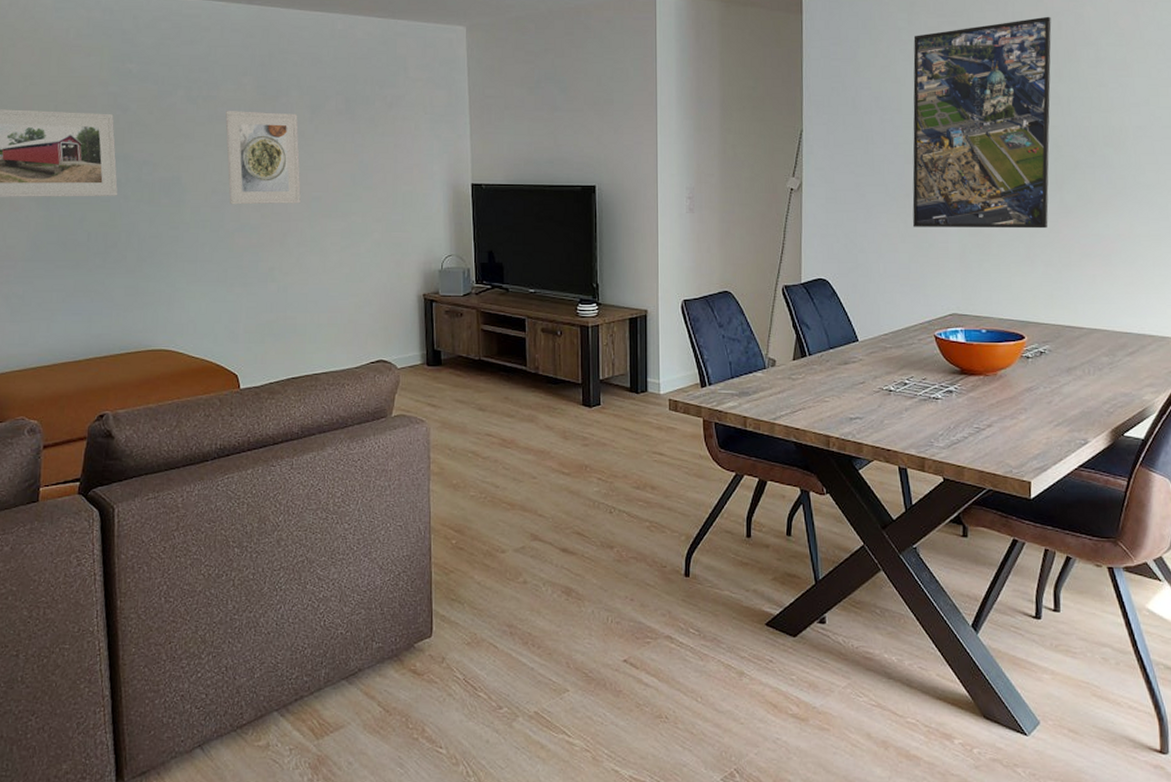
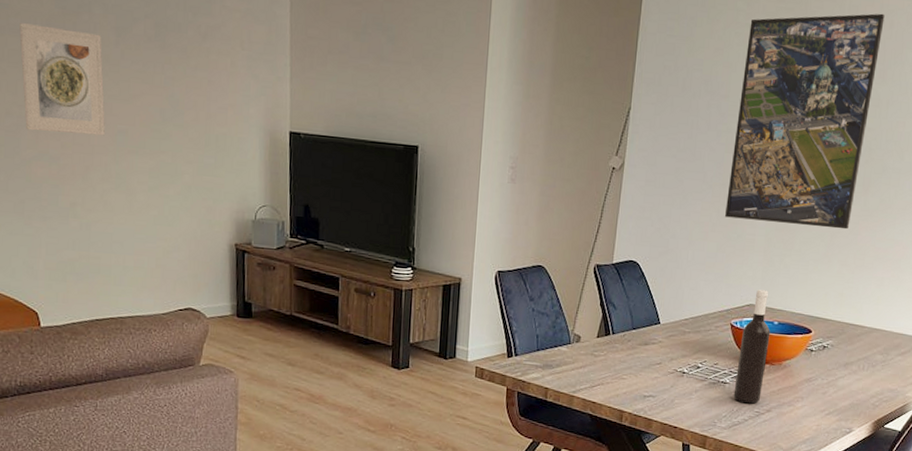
wine bottle: none [947,298,980,419] -> present [733,290,771,404]

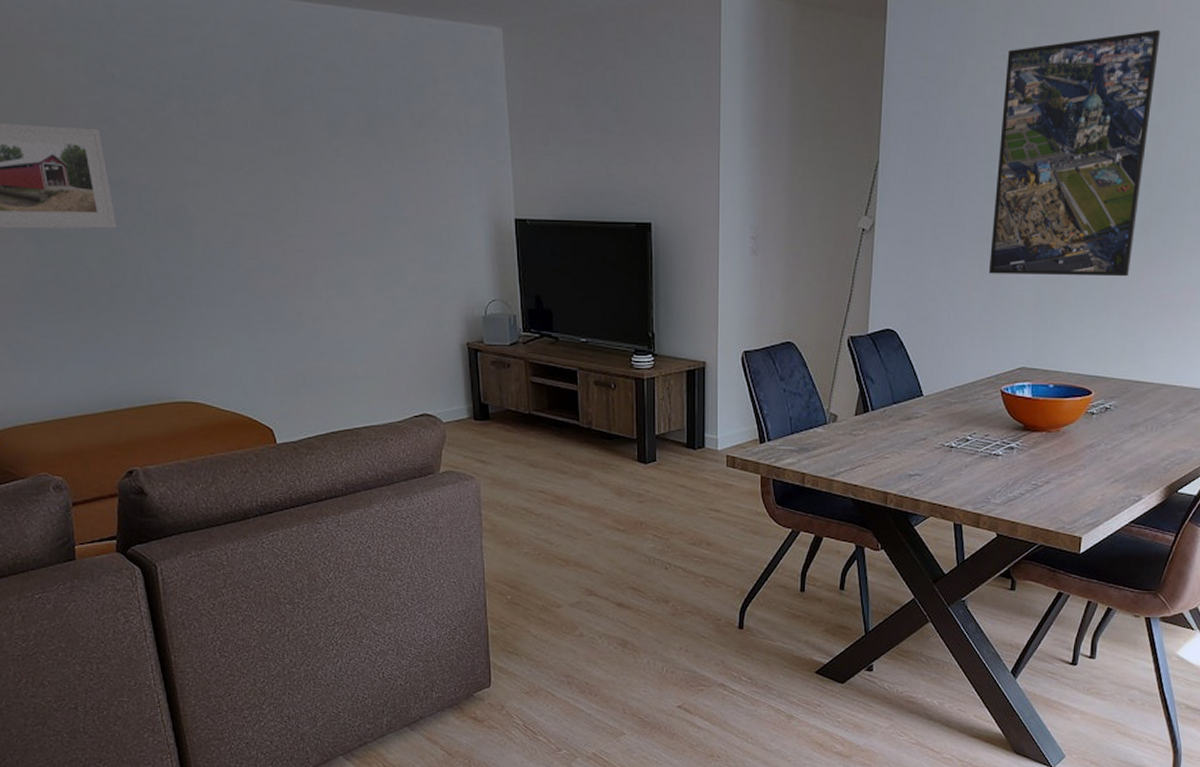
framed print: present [19,22,105,136] -> none [230,126,325,240]
wine bottle: present [733,290,771,404] -> none [1007,351,1046,476]

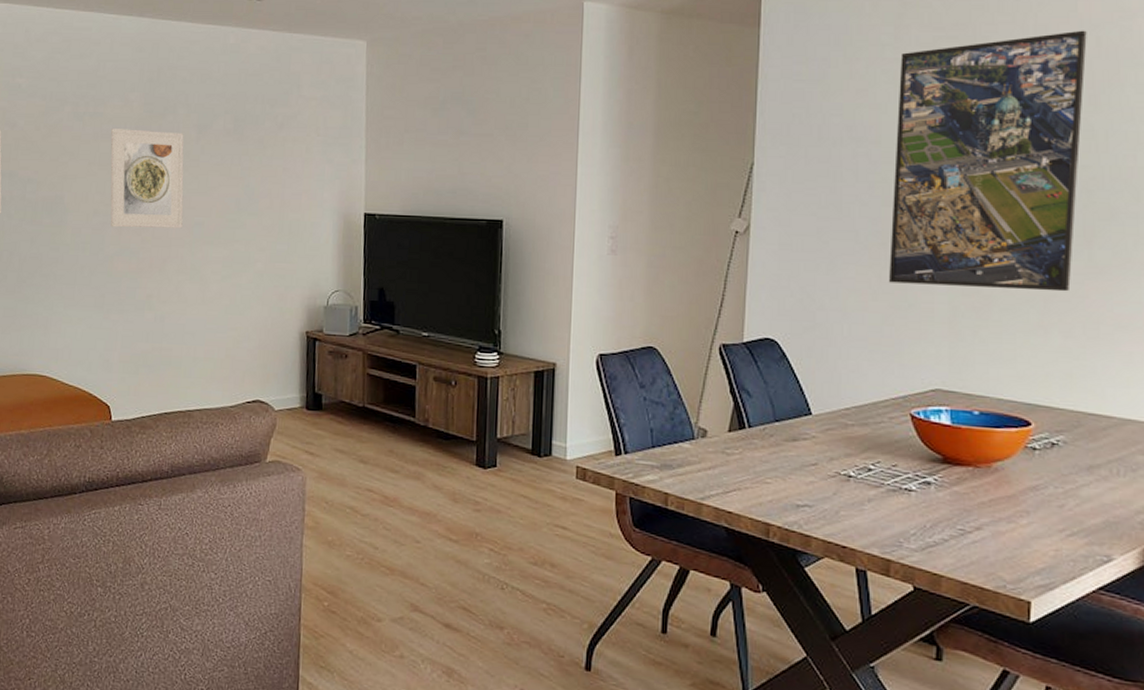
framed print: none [230,126,325,240] -> present [110,127,184,229]

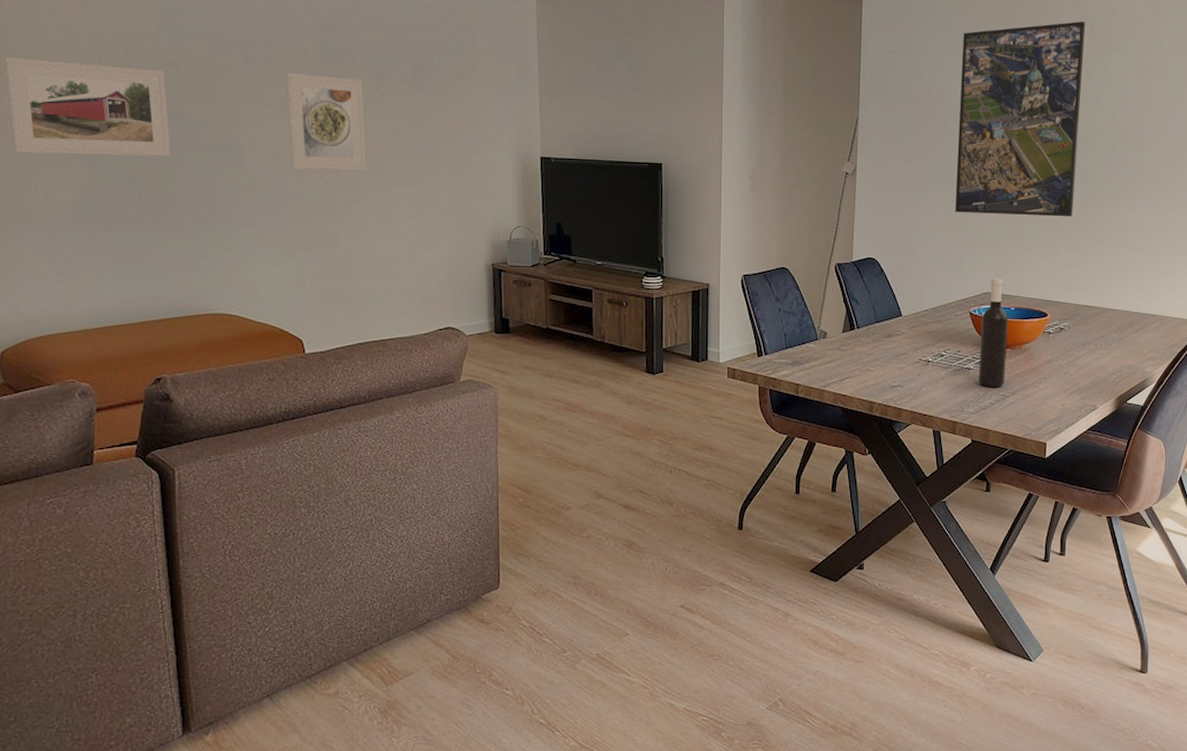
wine bottle: none [924,371,970,519] -> present [978,278,1008,388]

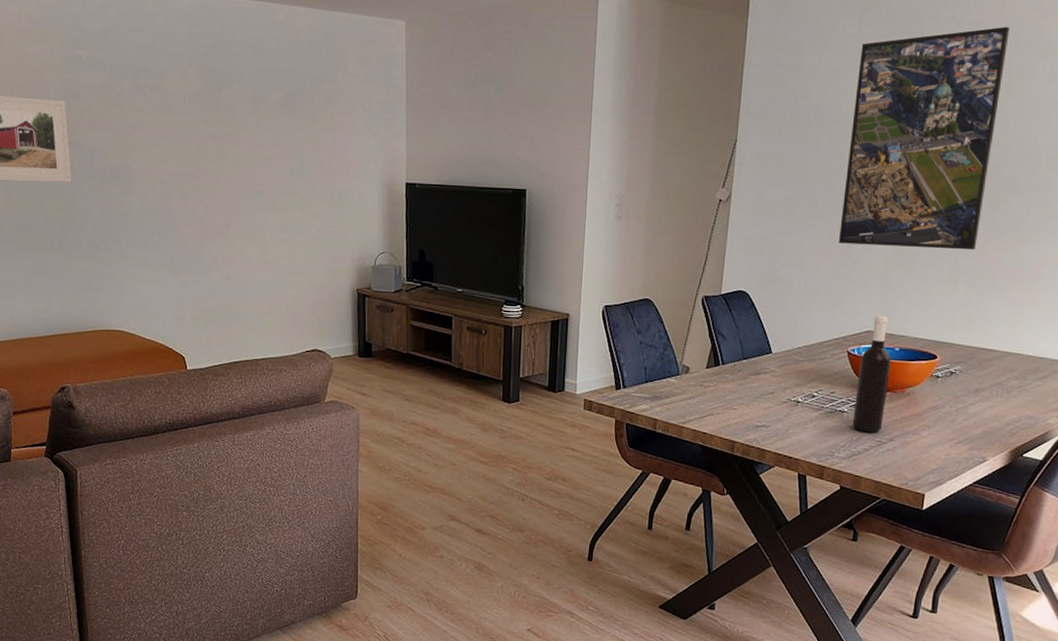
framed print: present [286,72,367,171] -> none [171,100,243,196]

